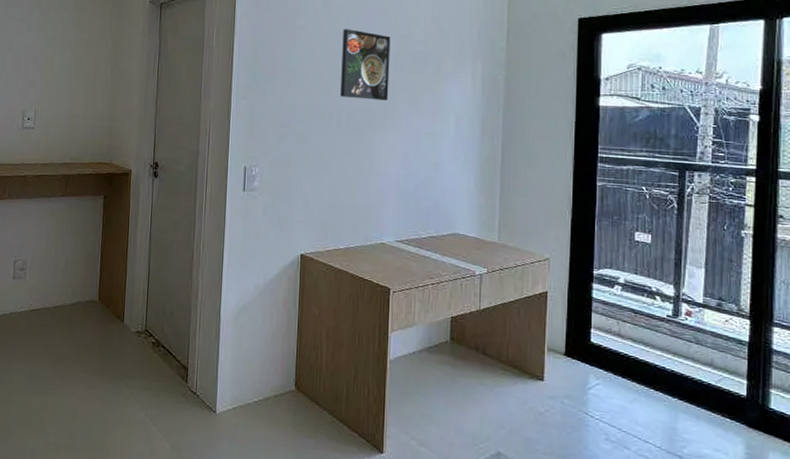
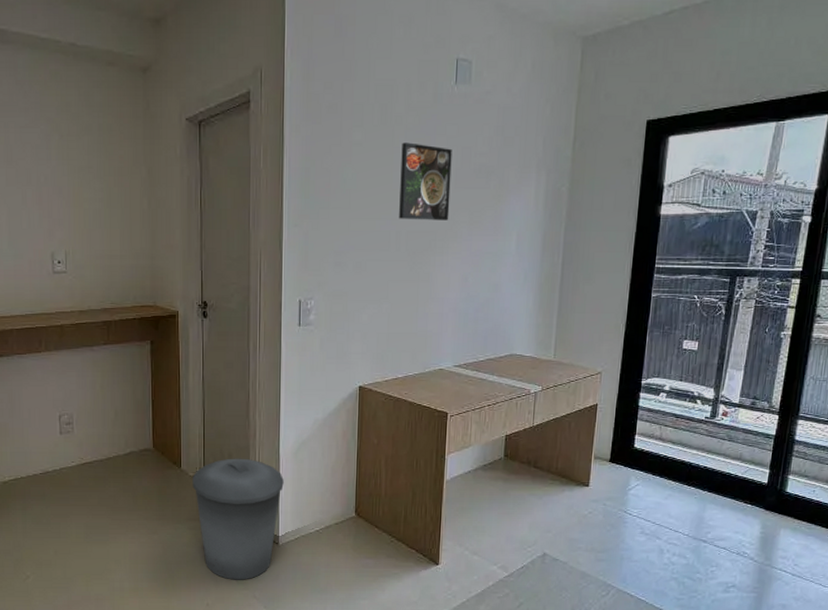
trash can: none [133,317,224,449] -> present [192,458,284,580]

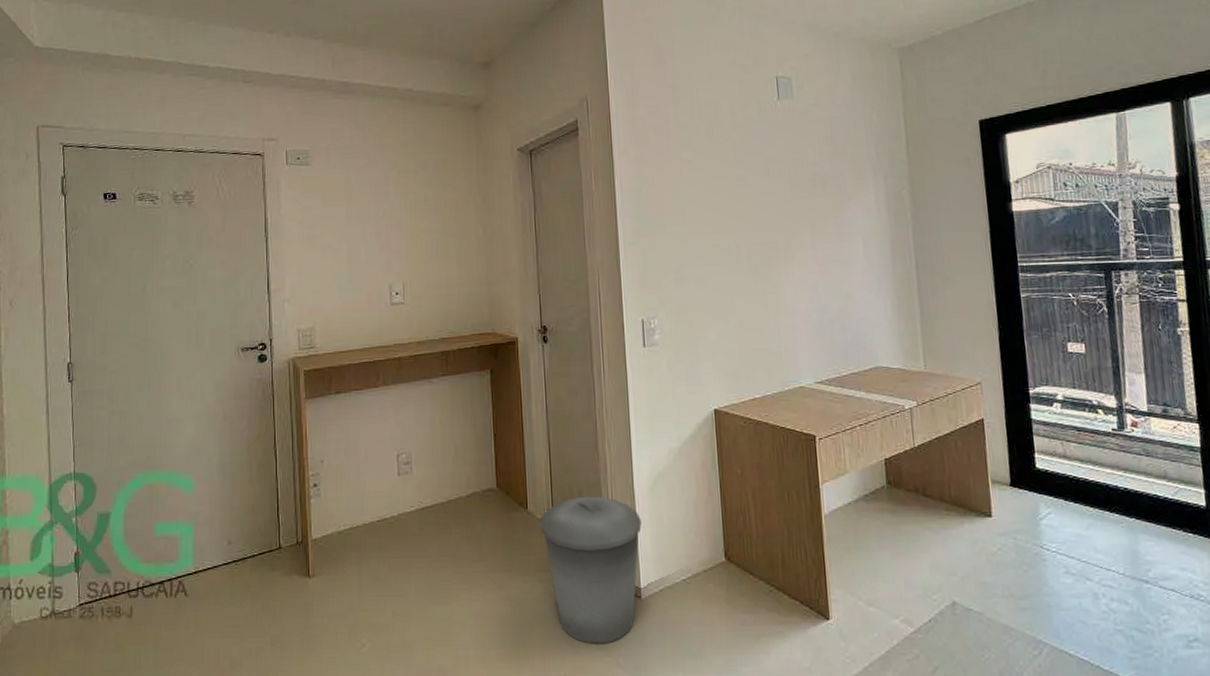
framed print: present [399,142,452,220] -> none [731,157,789,232]

